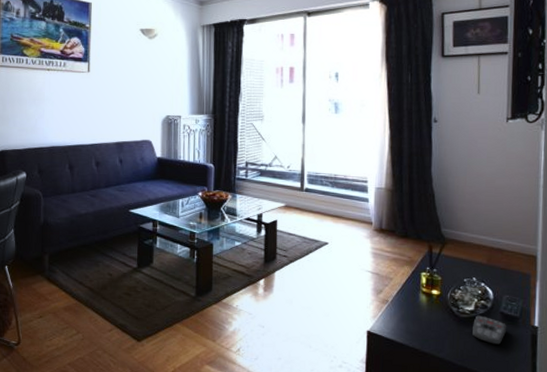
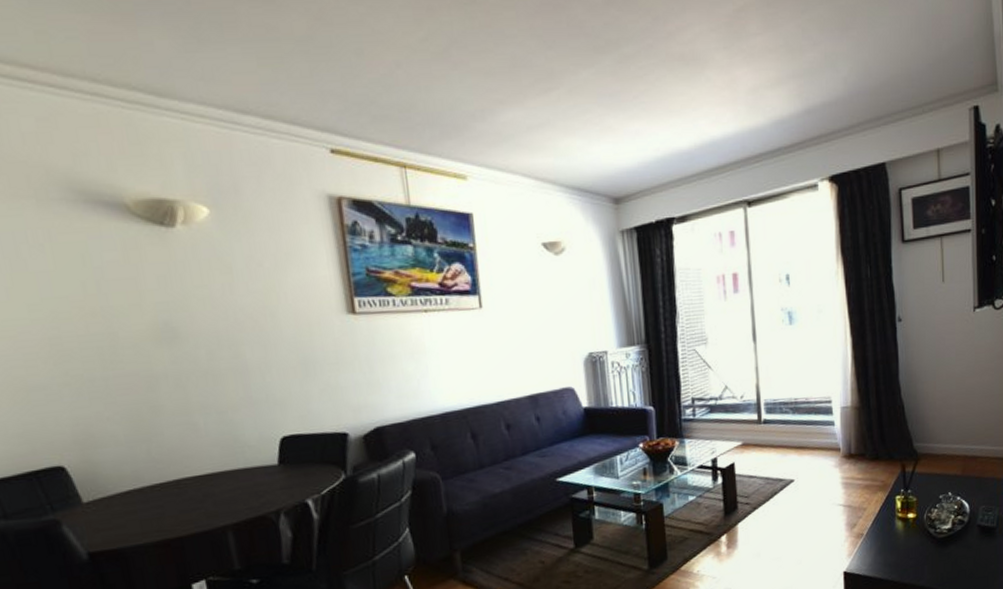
remote control: present [472,315,507,345] -> none [951,532,985,561]

